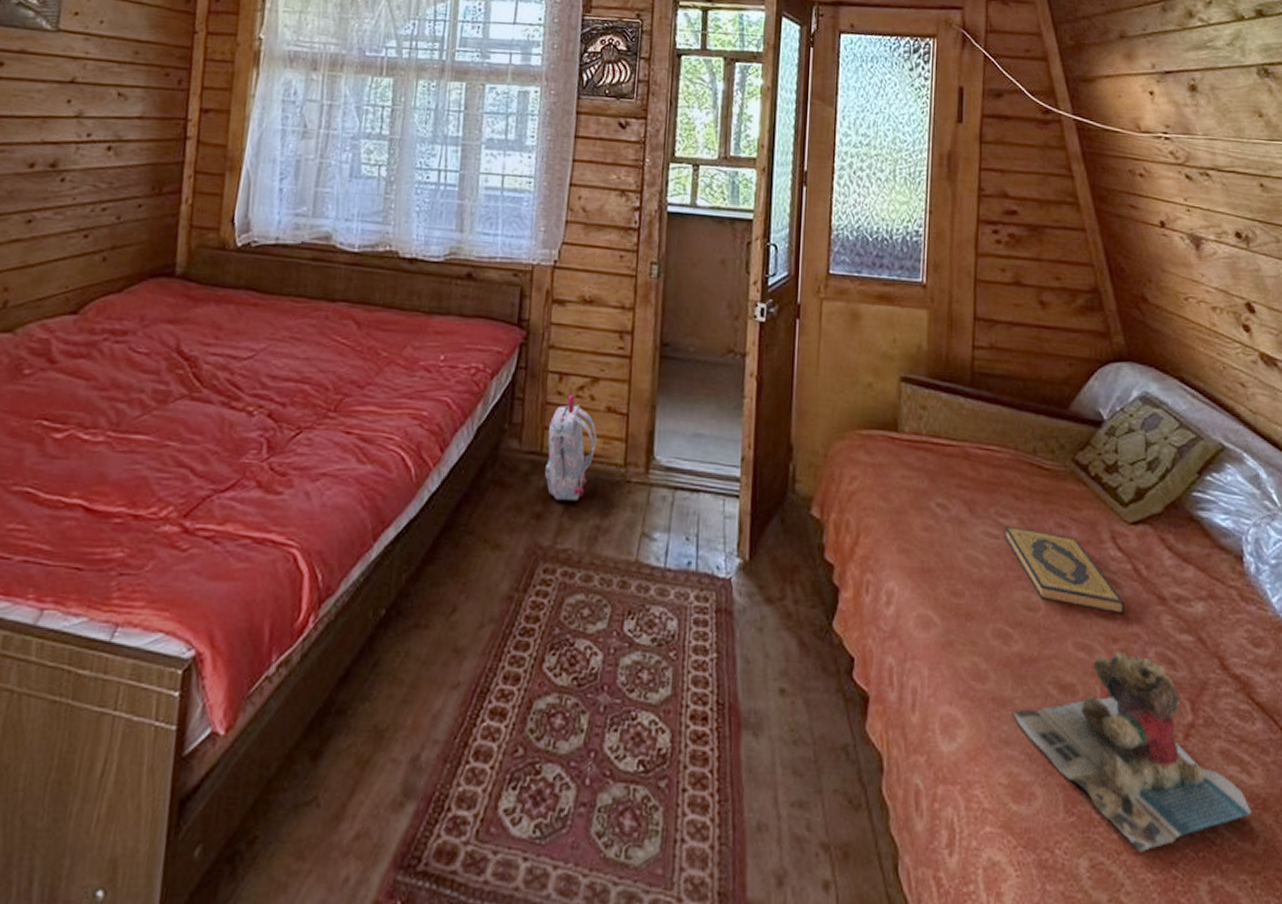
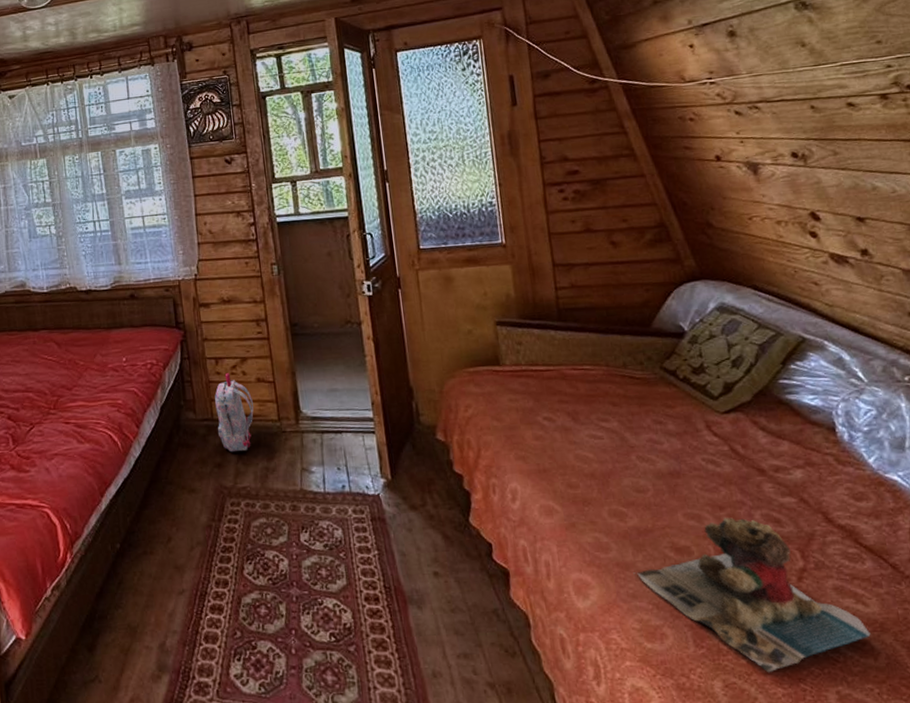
hardback book: present [1004,525,1125,615] -> none [606,427,728,488]

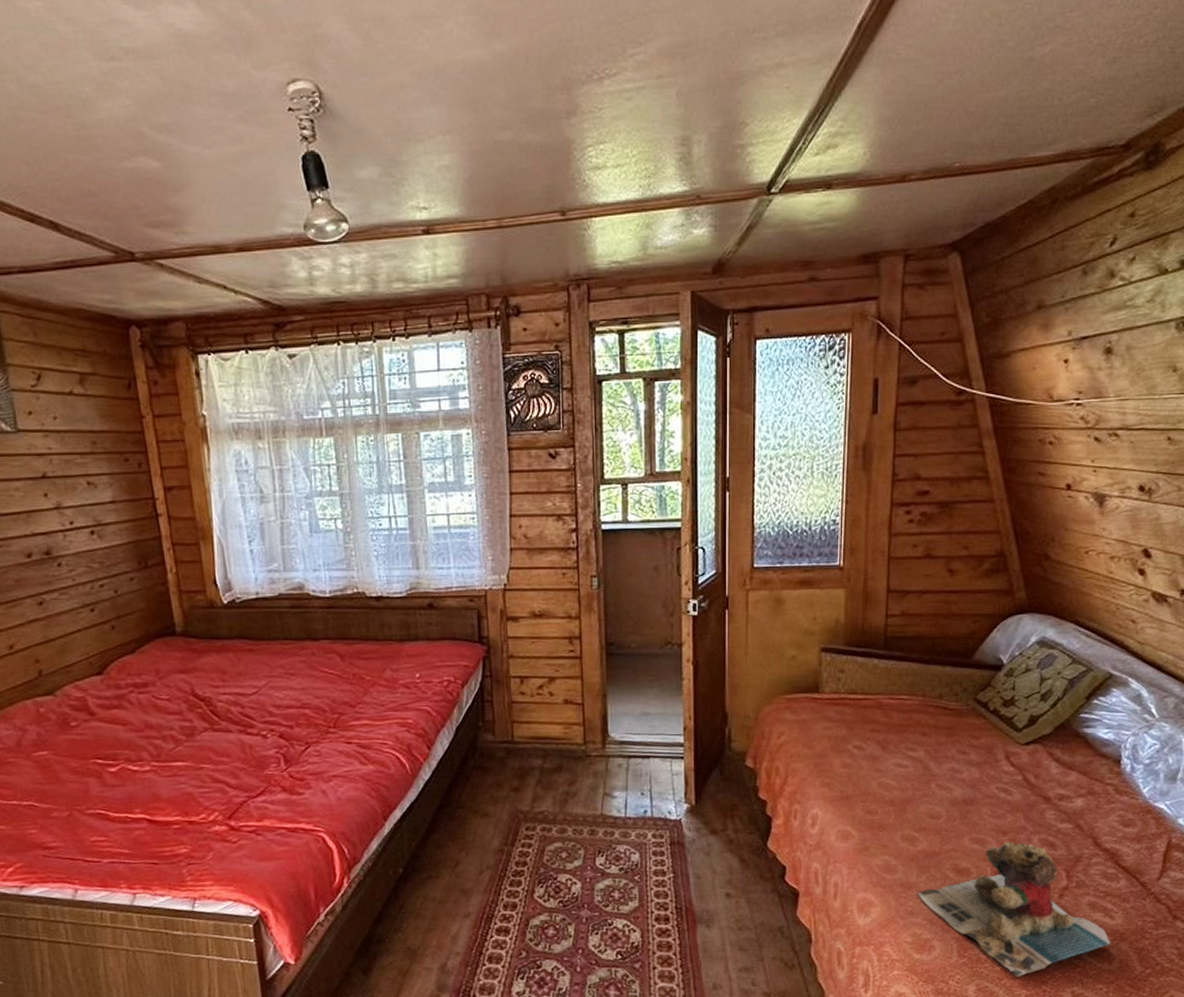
backpack: present [215,373,254,453] -> none [517,693,559,776]

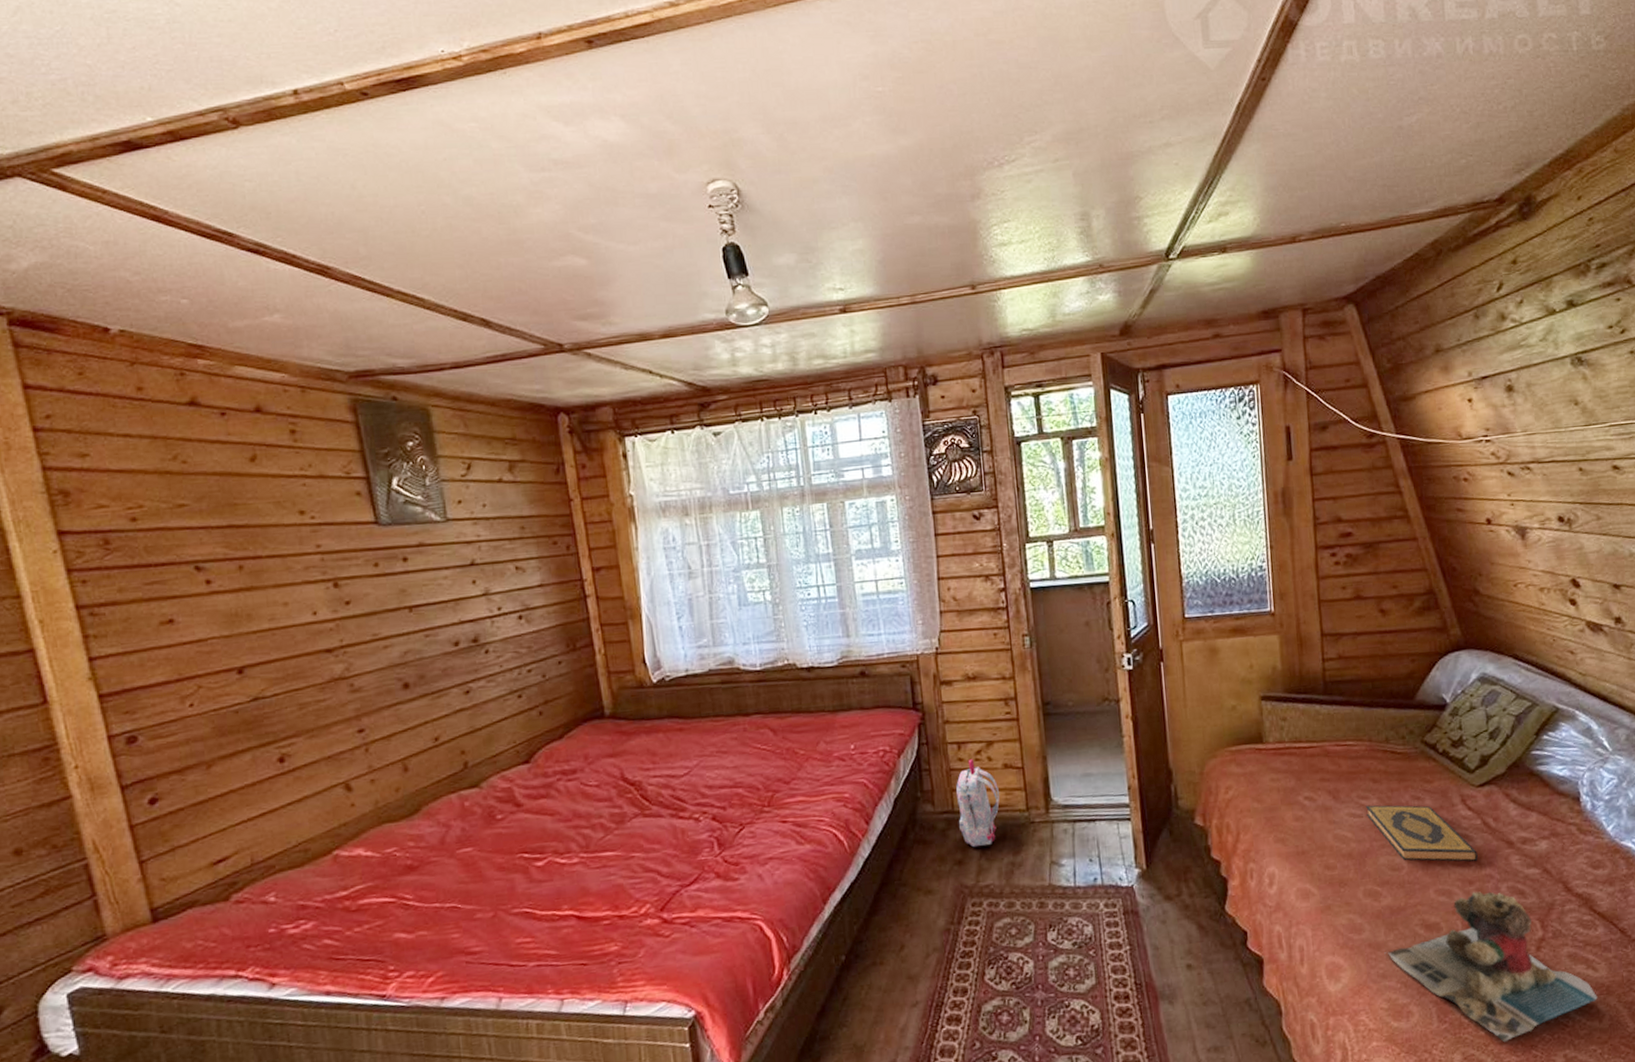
backpack: none [517,693,559,776] -> present [956,759,1000,848]
hardback book: none [912,756,1015,815] -> present [1366,805,1478,862]

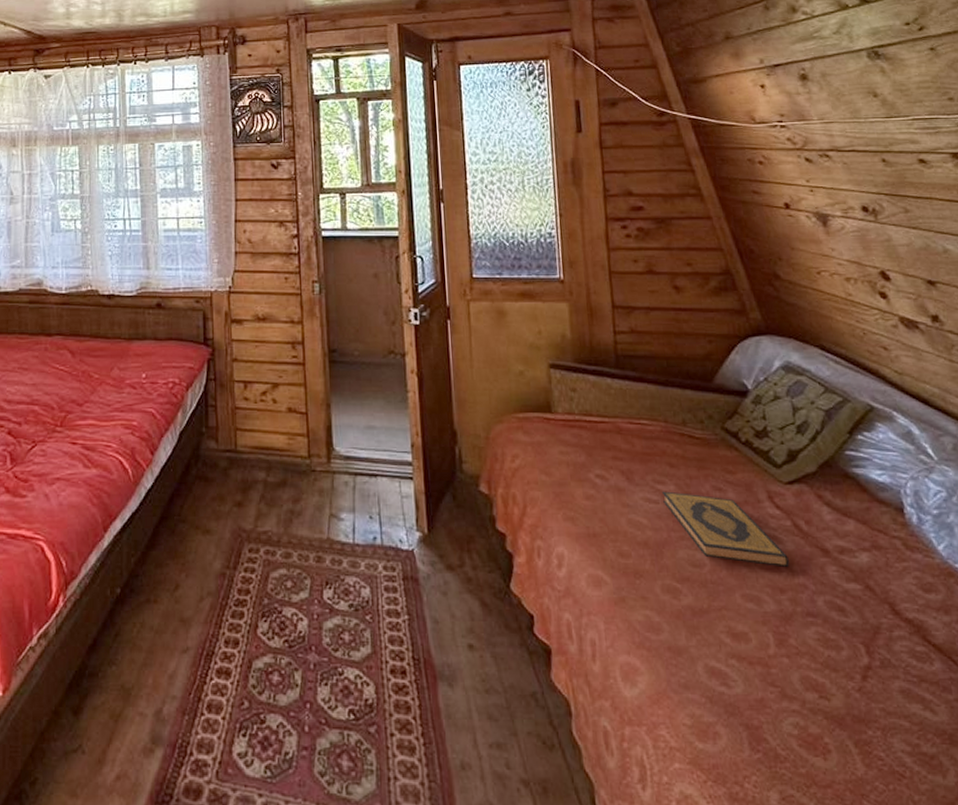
backpack: present [956,759,1000,848] -> none [240,399,283,490]
teddy bear: present [1384,891,1598,1043] -> none [686,602,939,786]

